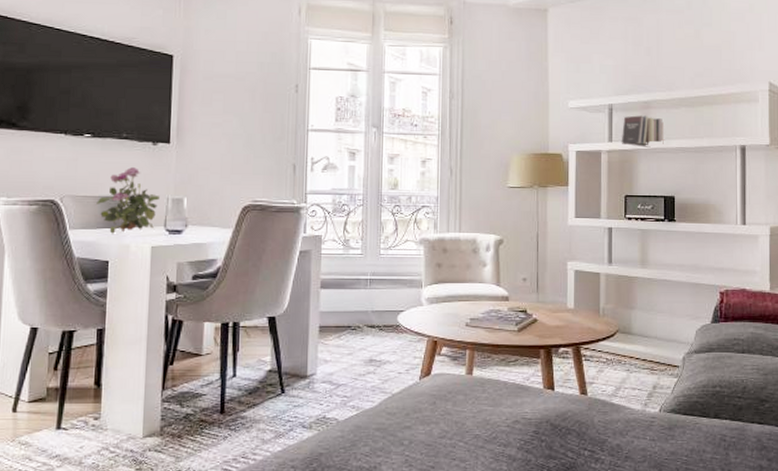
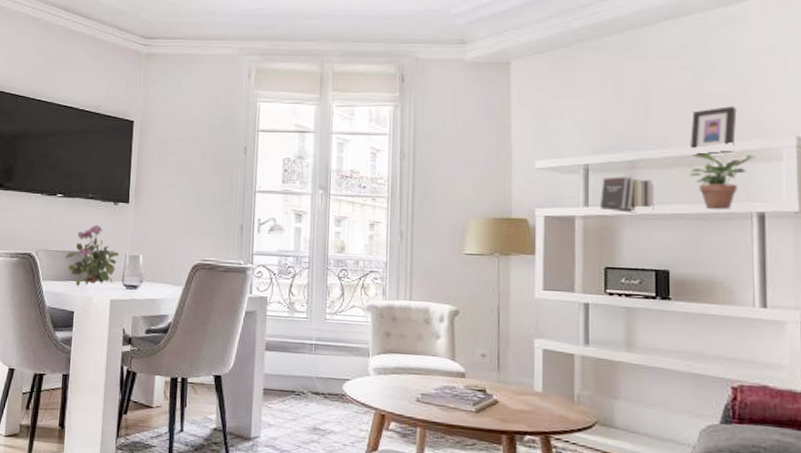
potted plant: none [691,95,740,144] -> present [689,153,756,210]
picture frame: none [692,55,727,98] -> present [690,106,737,156]

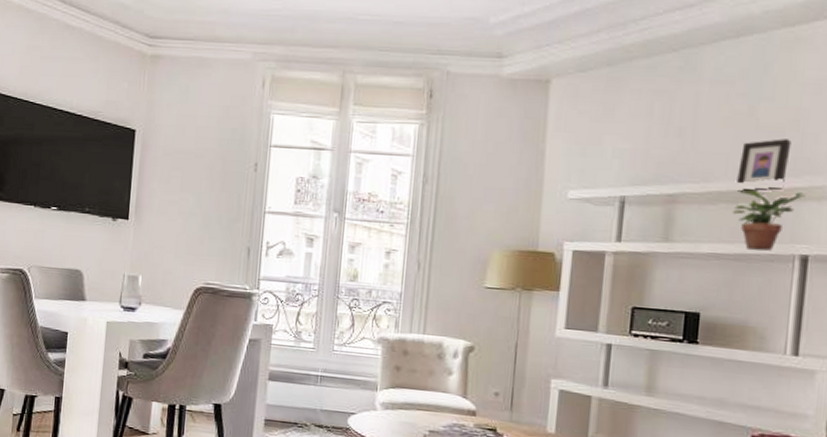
flower bouquet: present [65,225,120,286] -> none [59,242,117,306]
books: present [599,176,654,213] -> none [632,211,693,251]

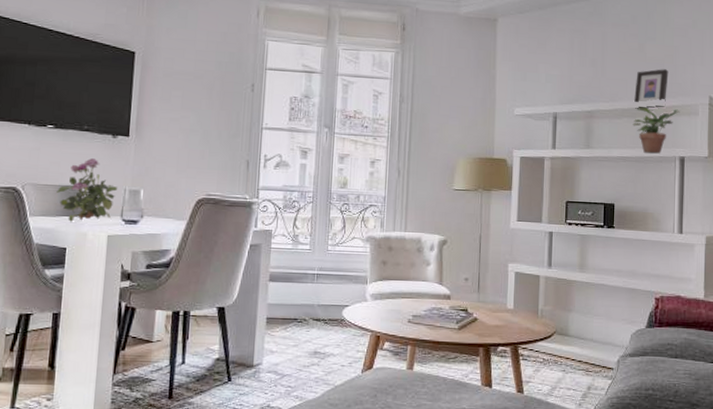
flower bouquet: none [59,242,117,306] -> present [57,158,118,222]

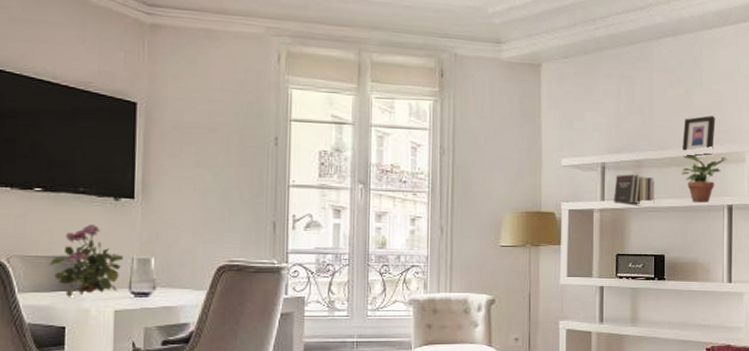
books: none [564,124,606,156] -> present [613,174,655,206]

